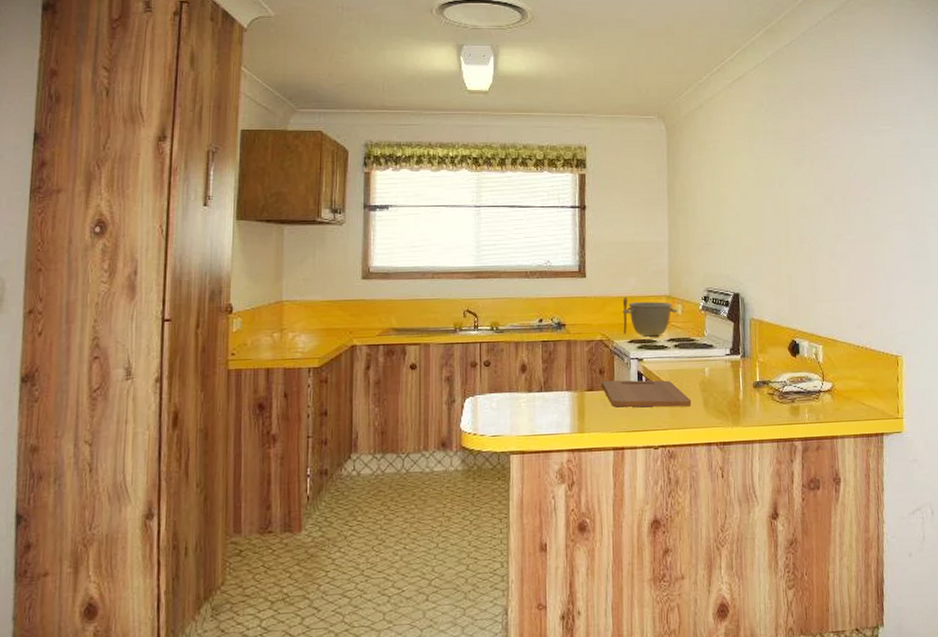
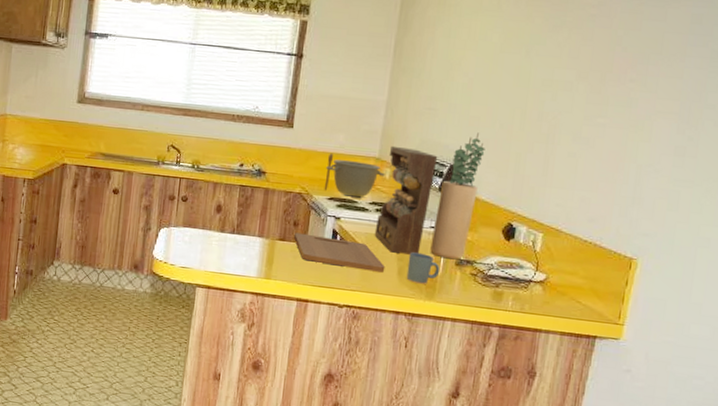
spice rack: none [676,282,722,385] -> present [374,145,438,255]
mug: none [711,381,741,413] -> present [406,252,440,285]
vase: none [728,260,761,383] -> present [430,132,485,260]

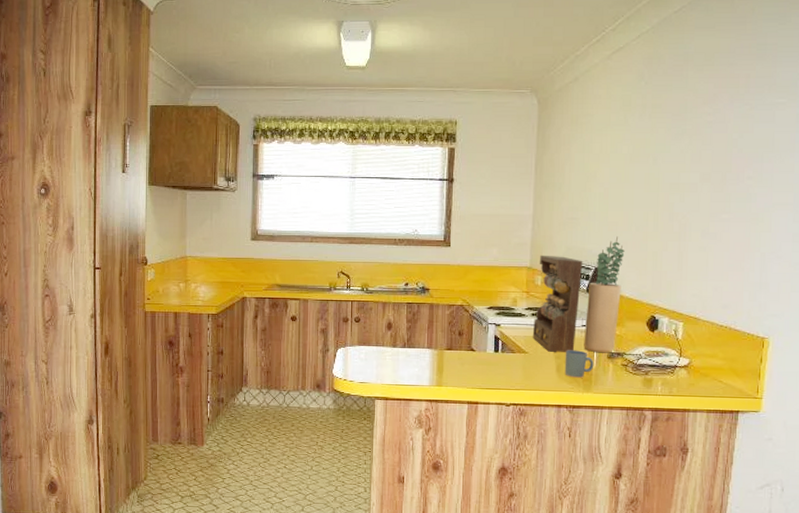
cutting board: present [293,232,385,273] -> none [459,341,545,371]
cooking pot: present [324,152,385,198] -> none [483,266,537,305]

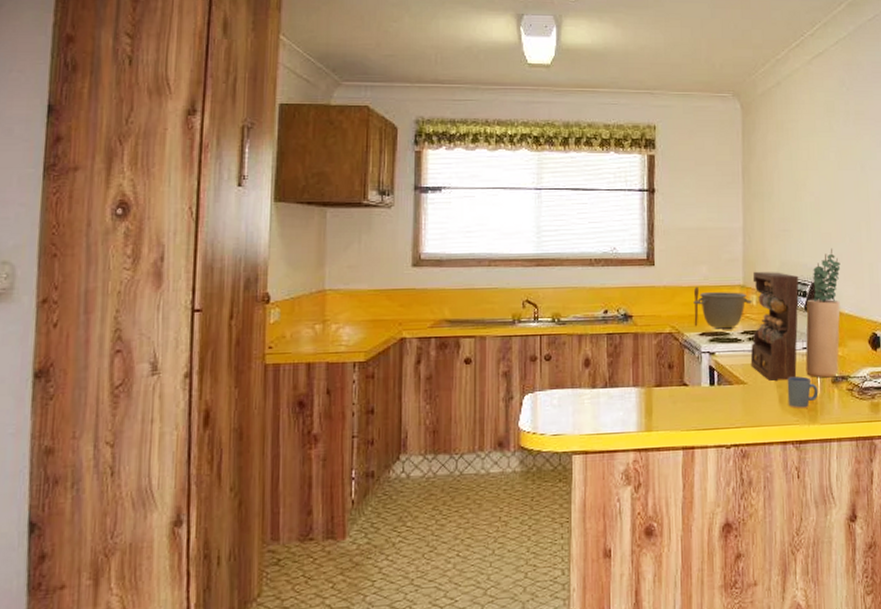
cooking pot: none [483,266,537,305] -> present [693,286,752,329]

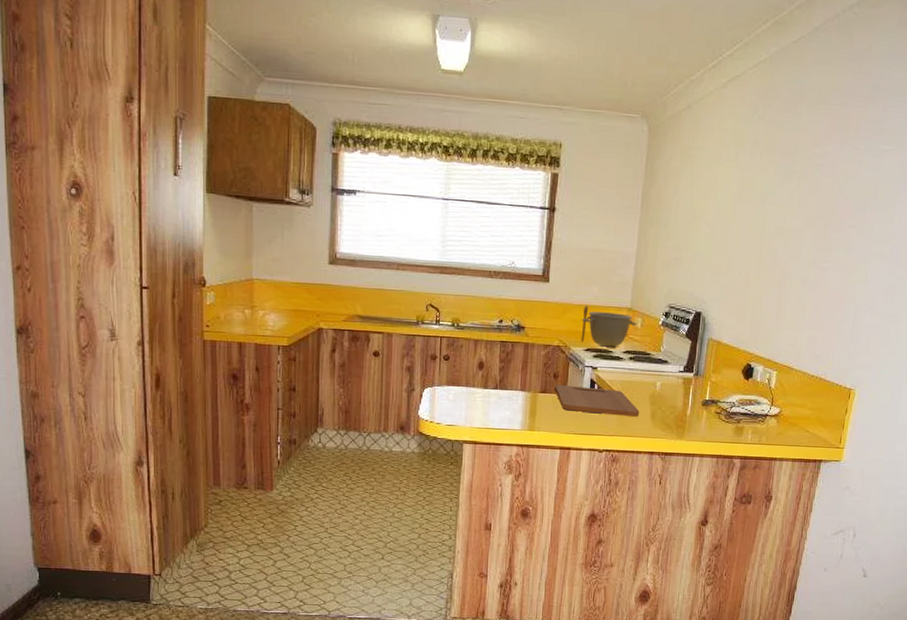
cutting board: none [670,375,766,405] -> present [554,384,640,417]
spice rack: present [750,271,799,381] -> none [629,295,684,398]
mug: present [787,376,819,409] -> none [659,396,689,426]
vase: present [805,248,841,378] -> none [679,280,726,401]

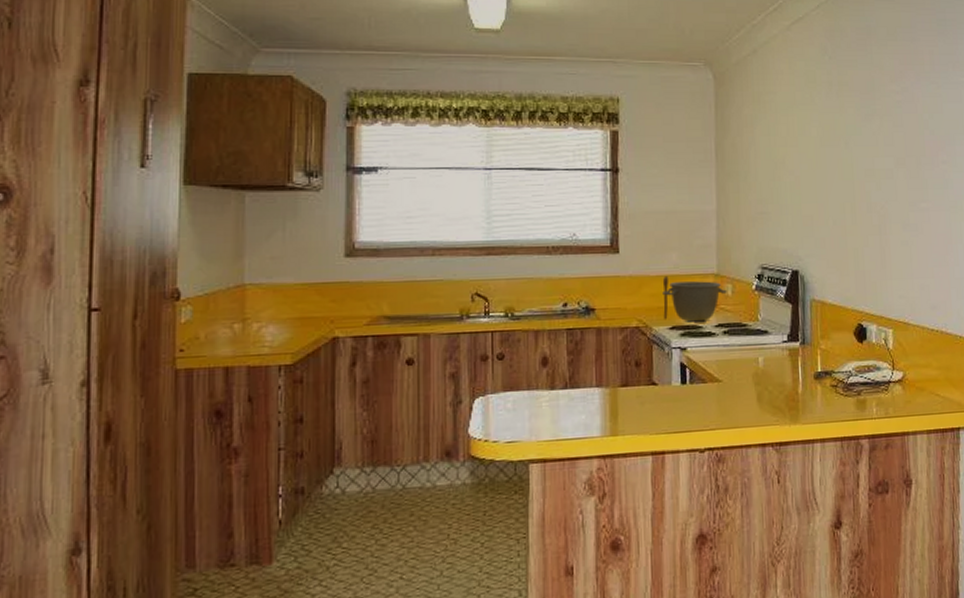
cutting board: present [554,384,640,417] -> none [637,372,743,405]

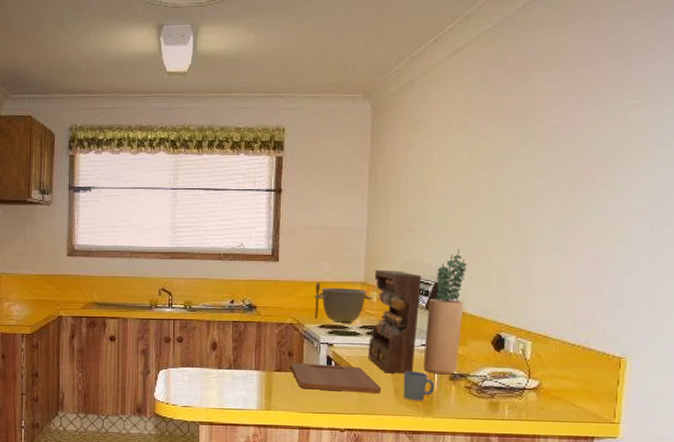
cutting board: none [637,372,743,405] -> present [289,362,382,394]
spice rack: none [725,258,779,378] -> present [367,269,422,374]
mug: none [765,372,800,408] -> present [403,371,435,402]
vase: none [785,232,824,374] -> present [423,249,467,375]

